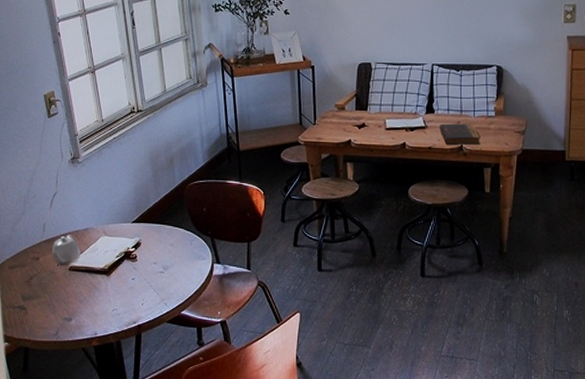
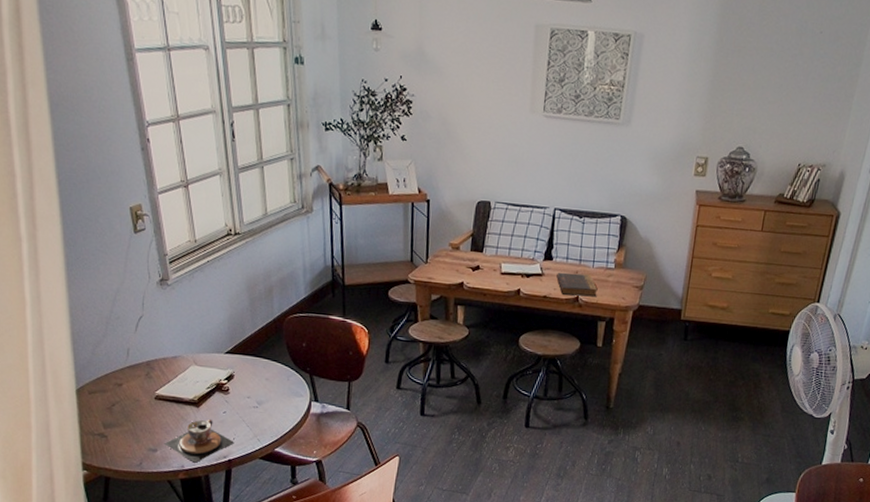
teapot: present [51,234,81,266] -> none [136,361,168,395]
teacup: none [78,286,143,330] -> present [164,419,234,463]

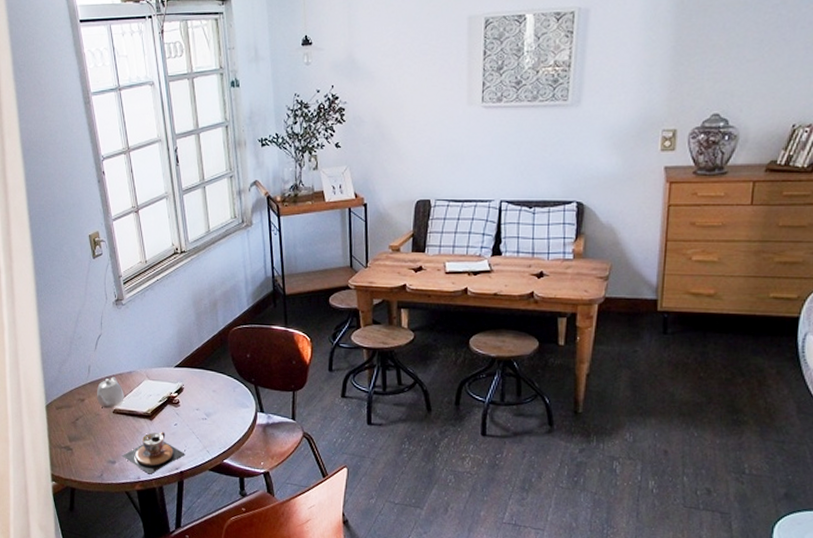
teapot: none [136,361,168,395] -> present [96,377,124,409]
book: present [556,272,598,297] -> none [507,267,555,292]

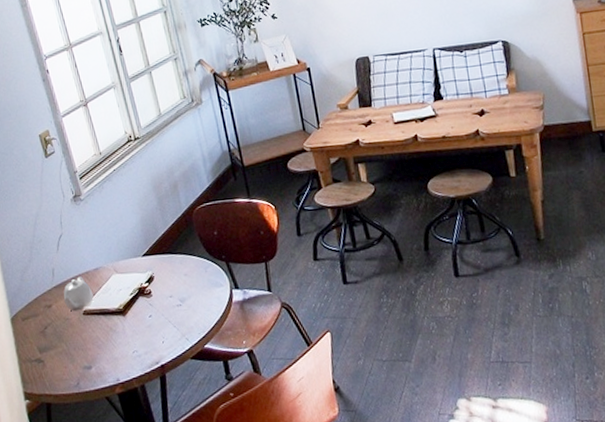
teacup: present [122,431,185,474] -> none [97,325,164,374]

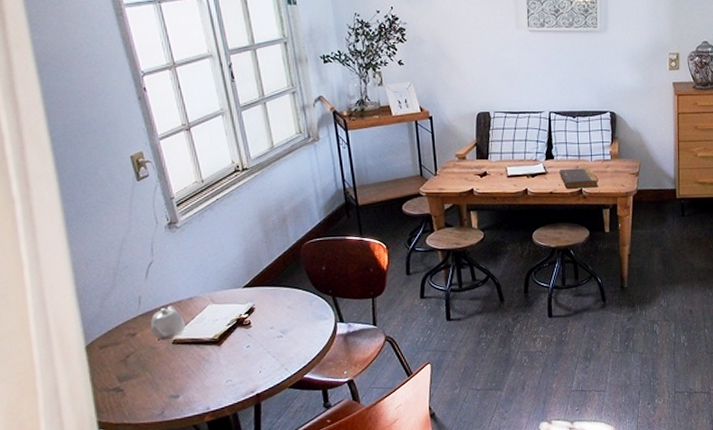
book: none [450,105,497,131] -> present [559,168,599,189]

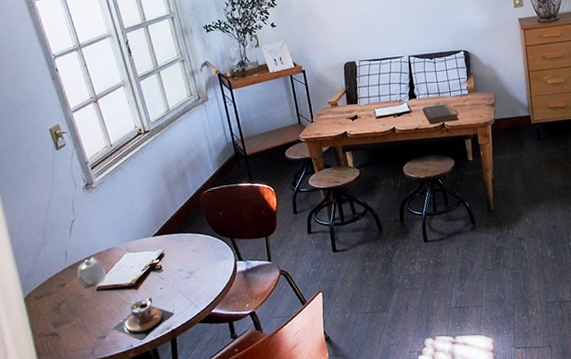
teacup: none [186,355,261,403] -> present [111,297,174,340]

